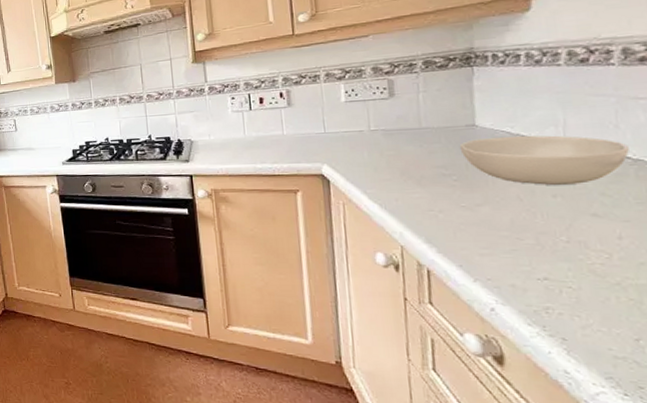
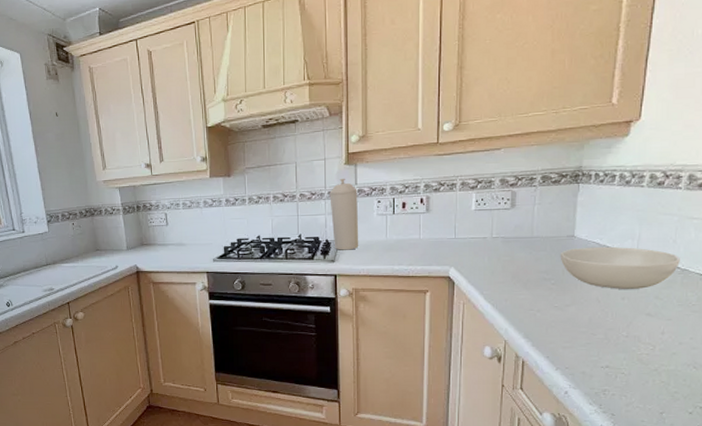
canister: none [178,76,215,150] -> present [330,178,359,250]

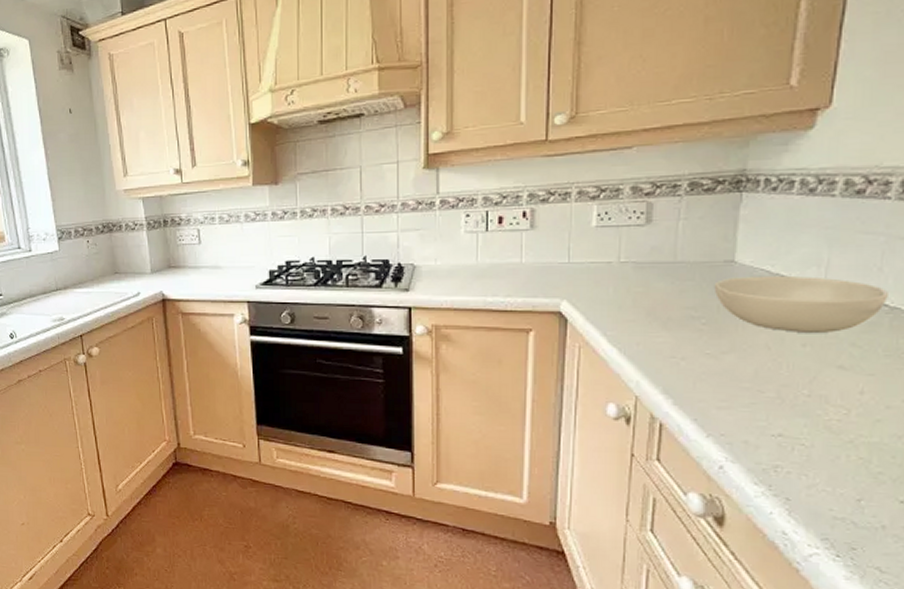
canister: present [330,178,359,250] -> none [403,185,441,277]

